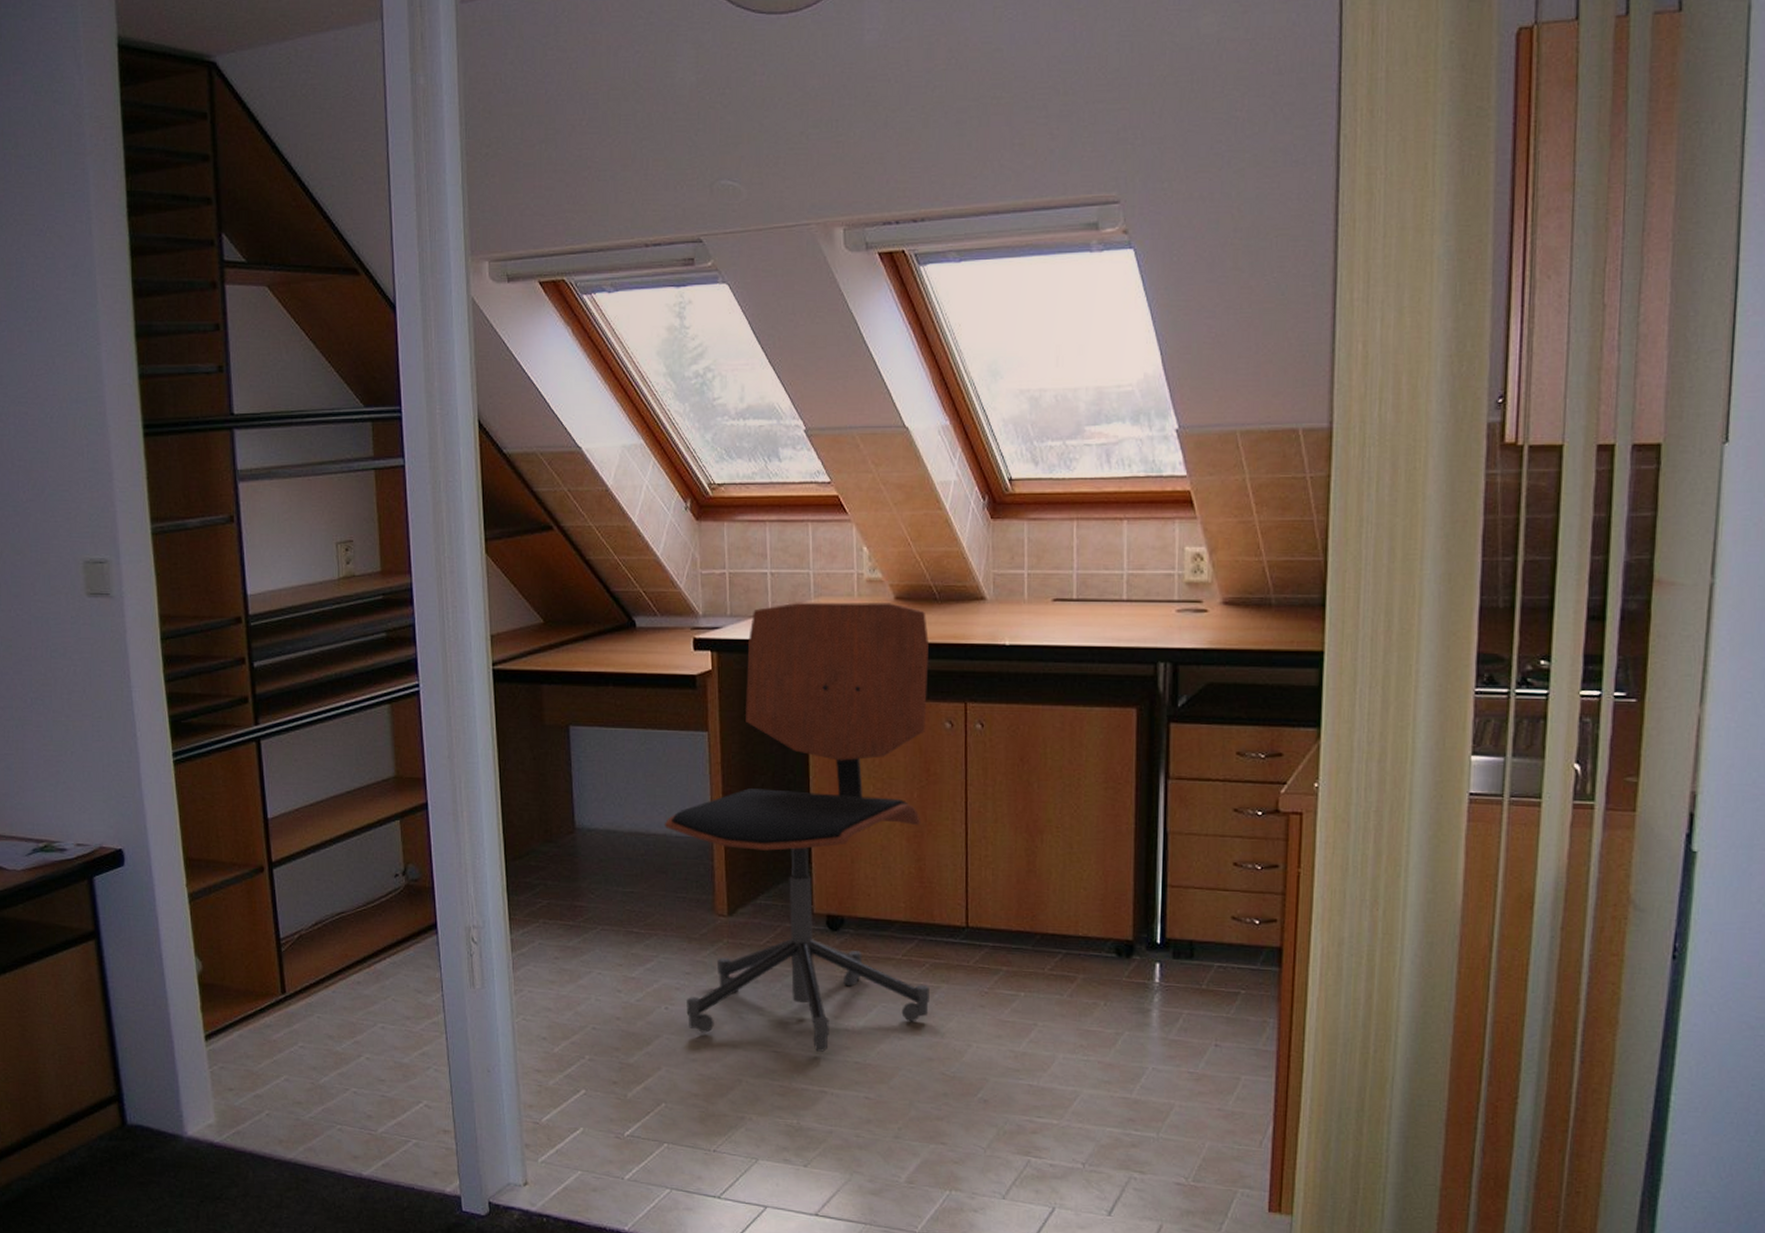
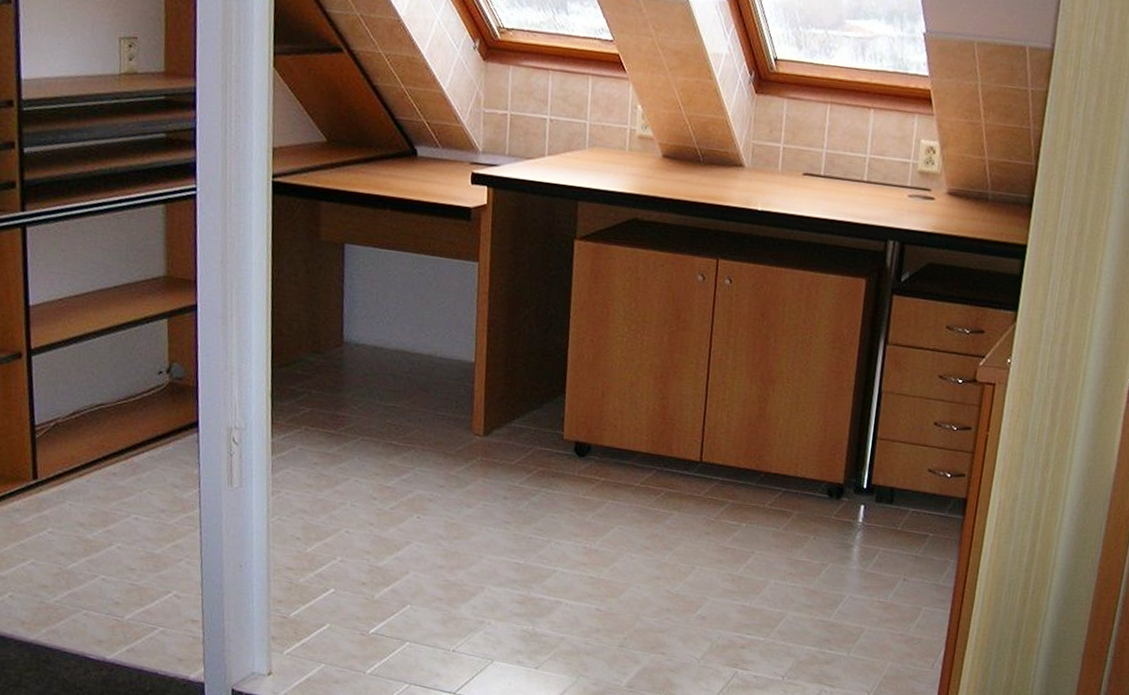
office chair: present [664,602,930,1052] -> none [429,149,690,566]

